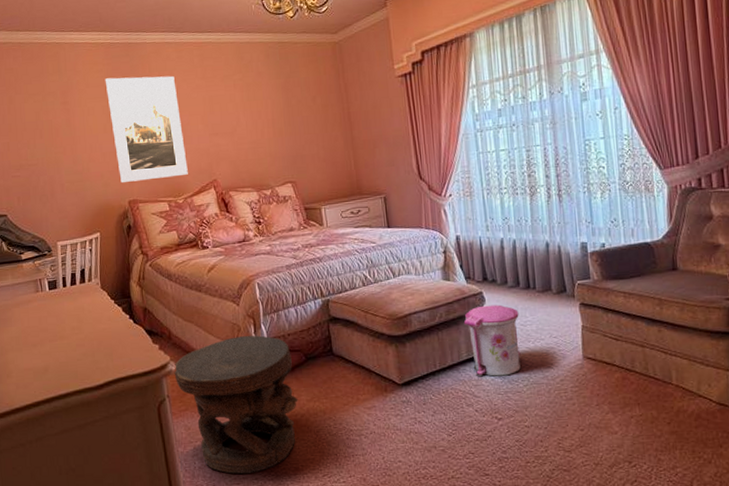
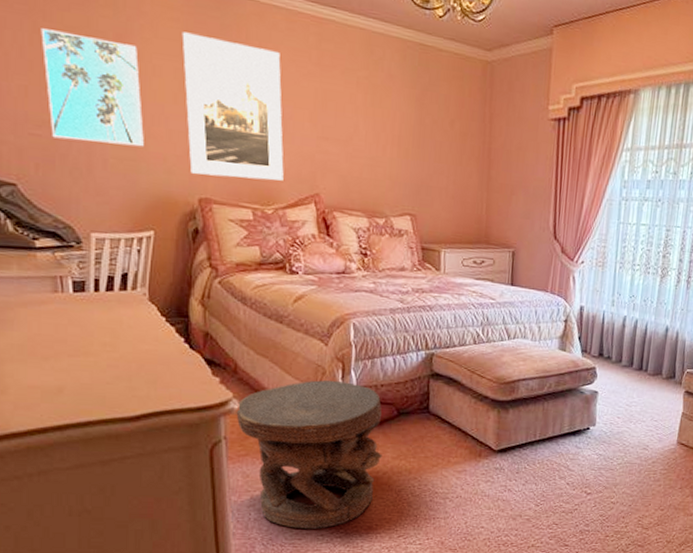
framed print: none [14,96,87,176] -> present [41,28,144,147]
trash can: present [463,304,522,377] -> none [571,381,627,453]

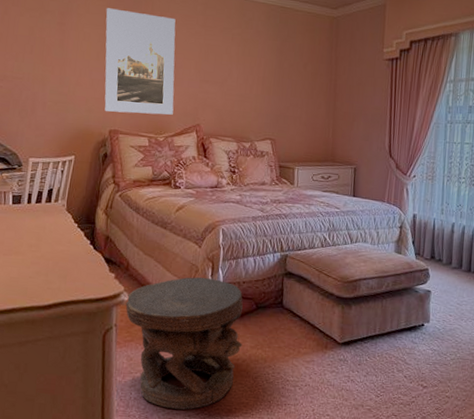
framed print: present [41,28,144,147] -> none [9,11,74,93]

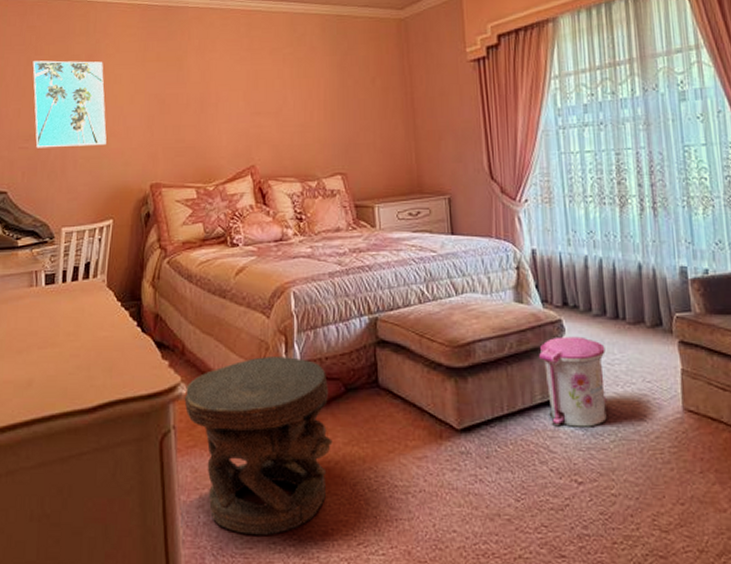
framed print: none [9,11,74,93] -> present [32,60,107,148]
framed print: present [104,8,176,115] -> none [137,43,223,162]
trash can: none [407,281,457,348] -> present [538,336,608,427]

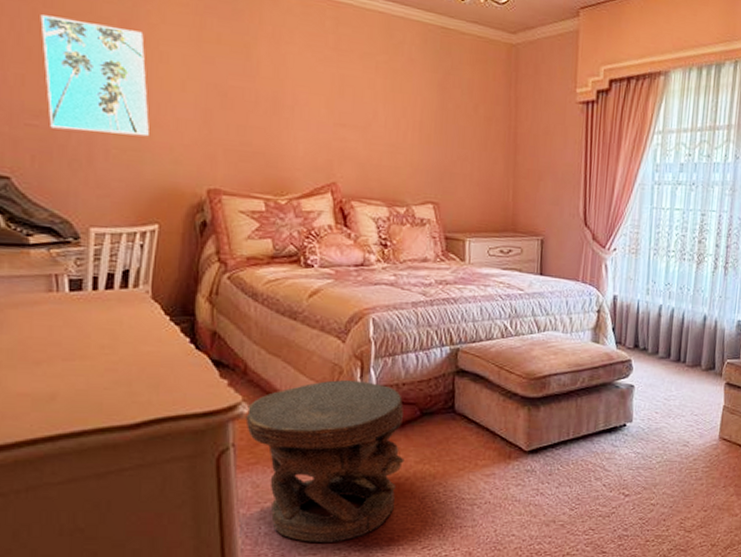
trash can: present [538,336,608,427] -> none [606,374,665,451]

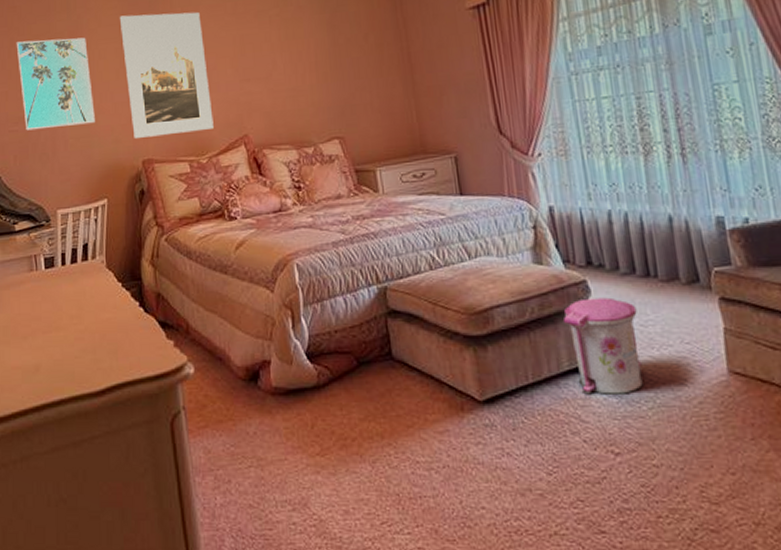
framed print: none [191,17,299,170] -> present [119,12,214,138]
side table: present [245,380,405,542] -> none [191,331,348,515]
trash can: none [606,374,665,451] -> present [562,297,644,395]

